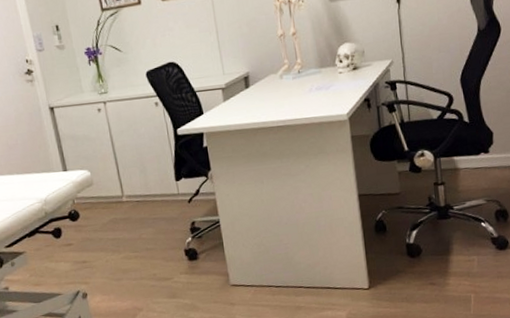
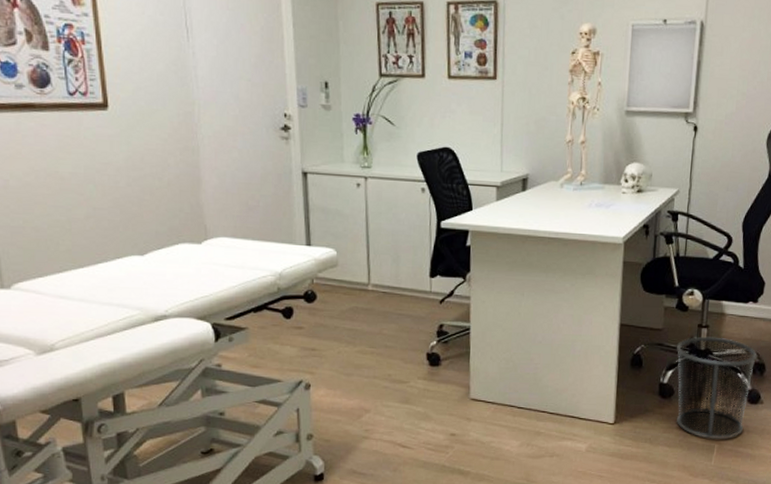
waste bin: none [417,191,498,290] -> present [677,336,758,439]

